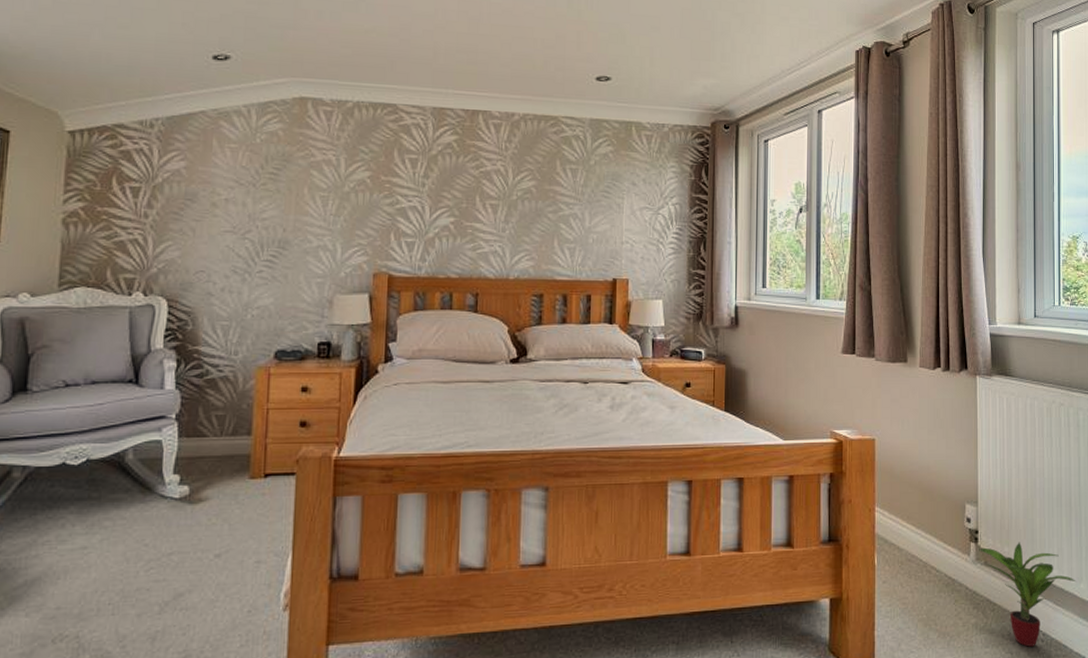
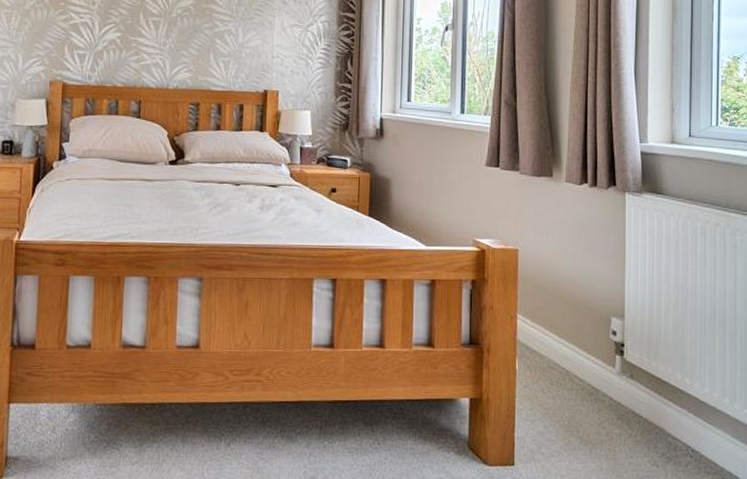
potted plant: present [979,542,1076,647] -> none [625,358,729,461]

